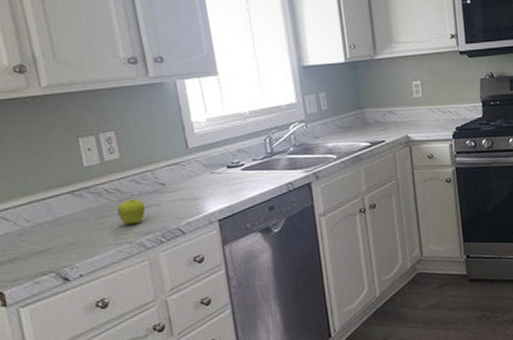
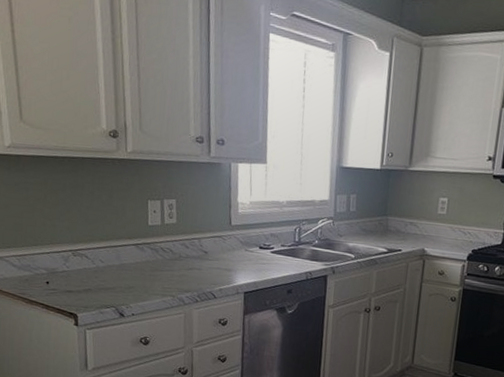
fruit: present [116,199,146,225] -> none [167,259,189,282]

